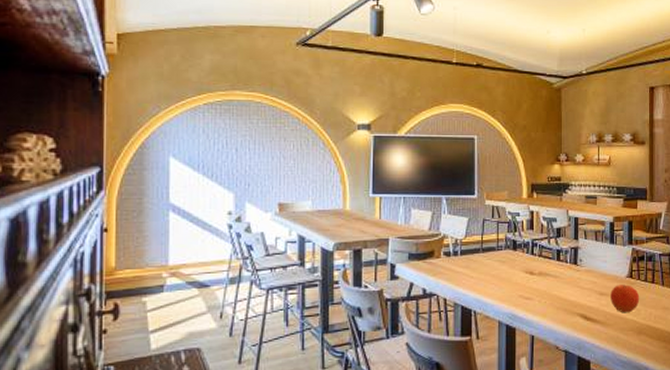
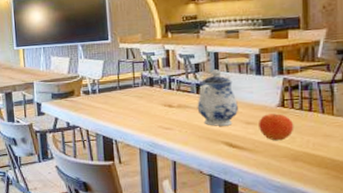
teapot: none [557,236,593,297] -> present [197,69,238,126]

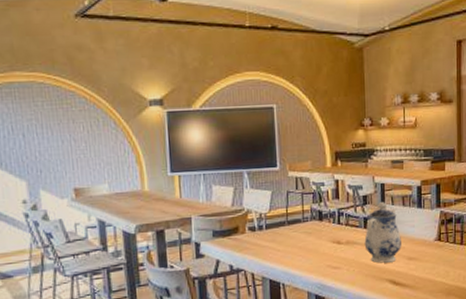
fruit: present [259,113,294,141] -> none [419,248,449,276]

